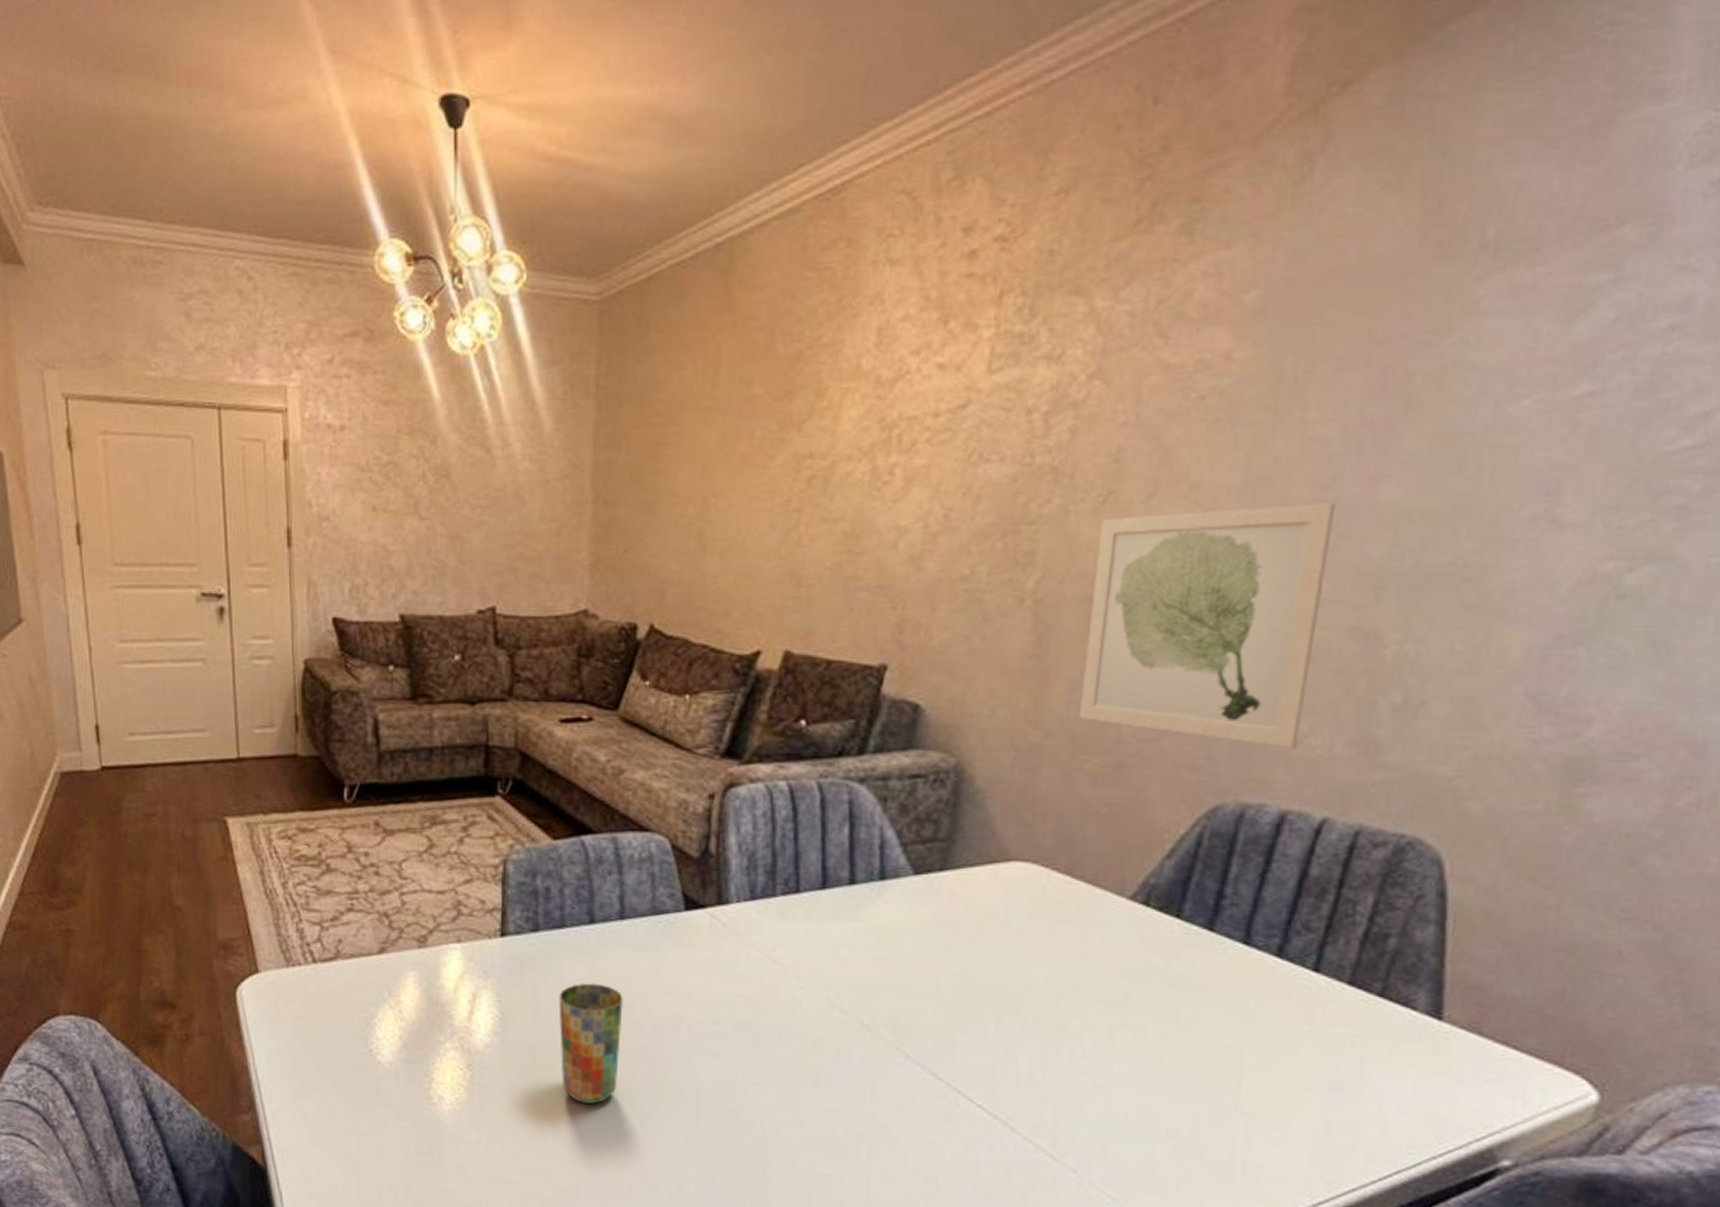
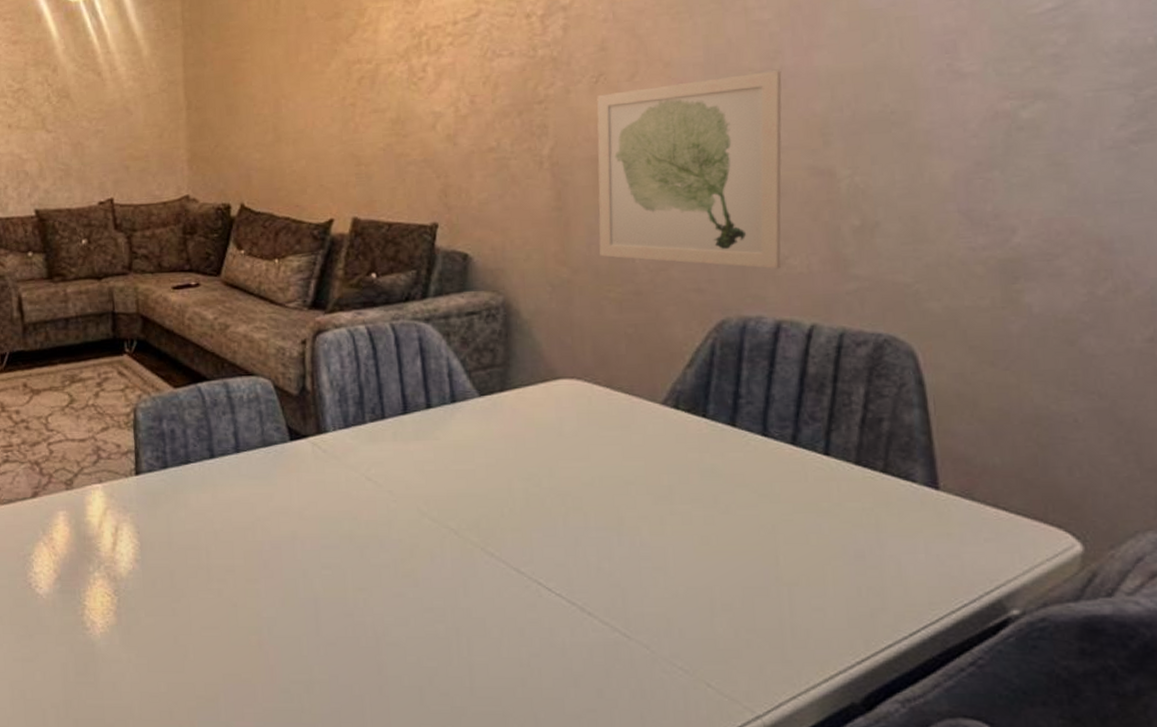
cup: present [558,982,623,1104] -> none [189,510,245,618]

